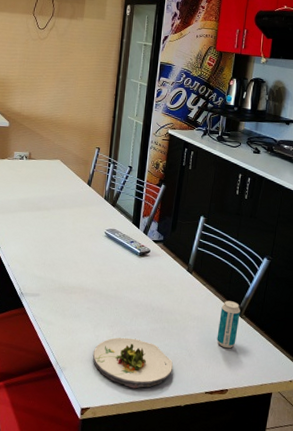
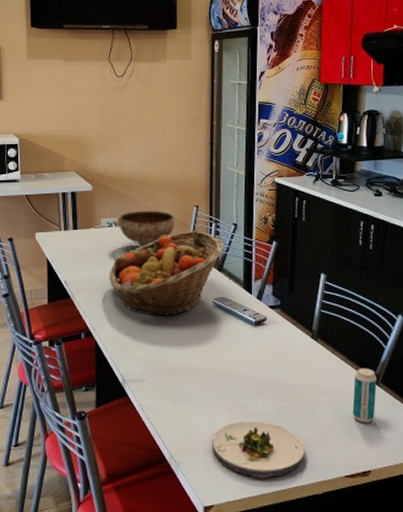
fruit basket: none [16,168,120,242] -> present [109,230,225,317]
bowl: none [29,147,78,182] -> present [118,210,174,250]

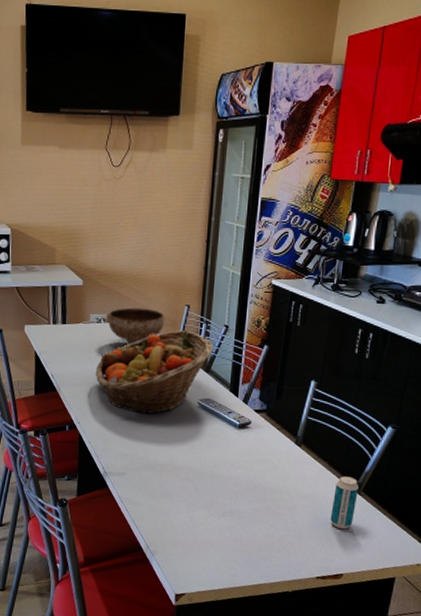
salad plate: present [211,421,306,479] -> none [187,518,280,574]

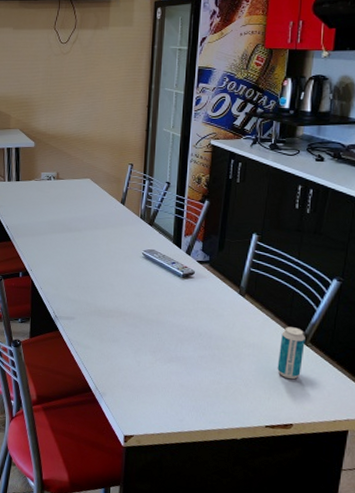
fruit basket: present [95,330,214,415] -> none [46,186,157,264]
bowl: present [107,307,164,348] -> none [57,166,109,202]

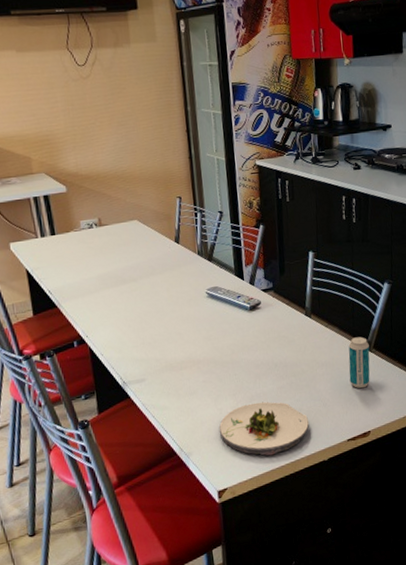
salad plate: none [134,363,227,418] -> present [218,401,310,456]

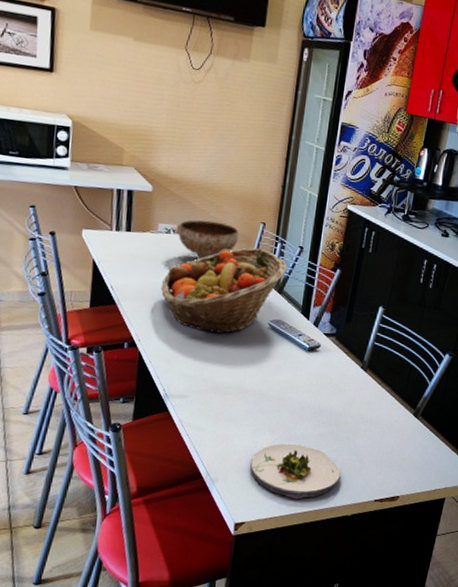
fruit basket: none [95,222,212,314] -> present [160,248,288,335]
bowl: none [99,206,159,250] -> present [177,220,239,262]
beverage can: present [348,336,370,389] -> none [390,401,417,453]

